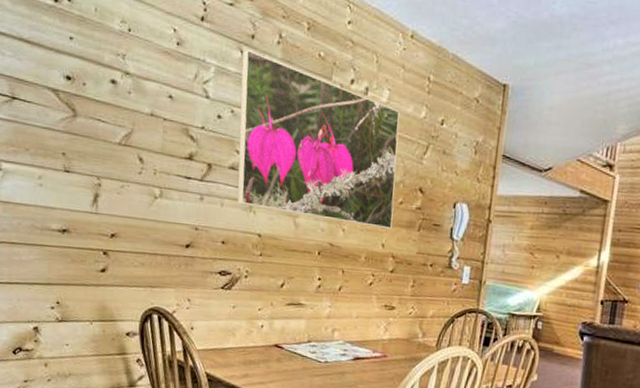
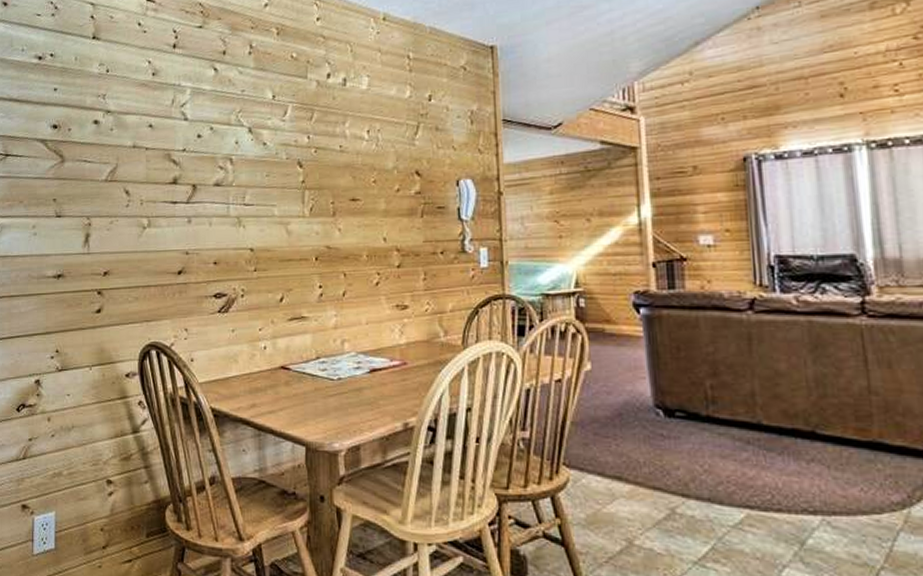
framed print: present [237,49,400,230] -> none [216,65,391,222]

